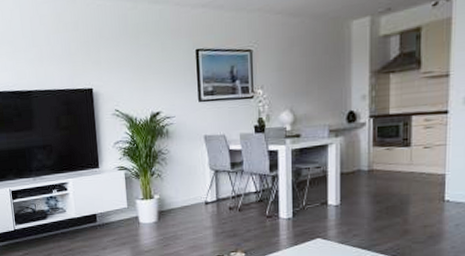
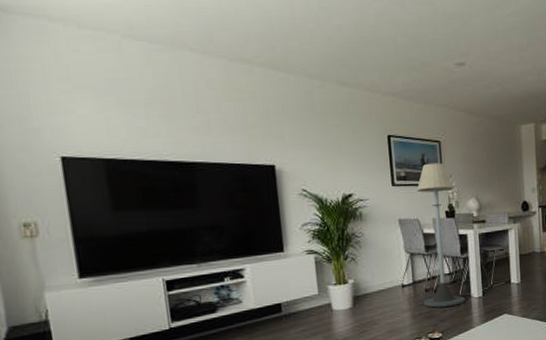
floor lamp: none [224,73,272,227] -> present [416,162,465,308]

